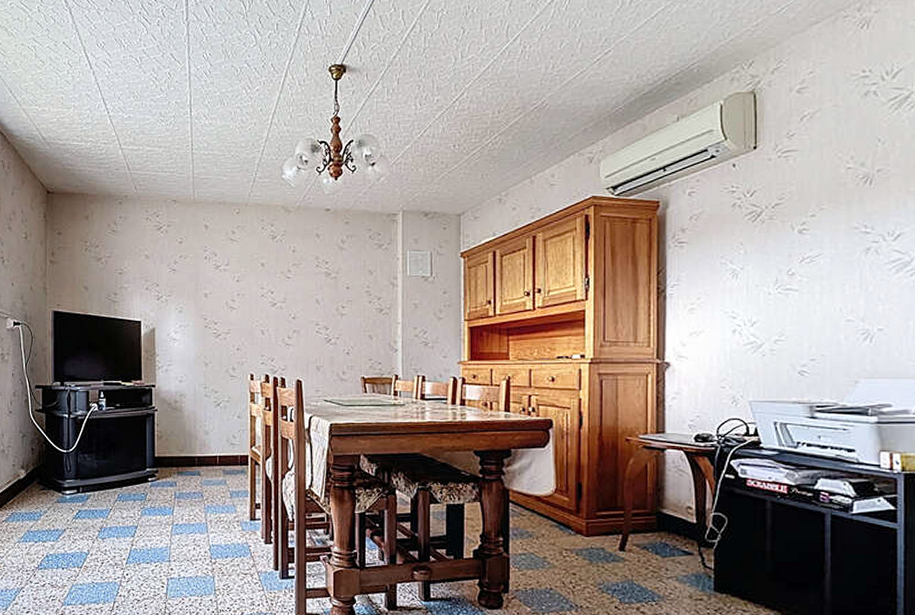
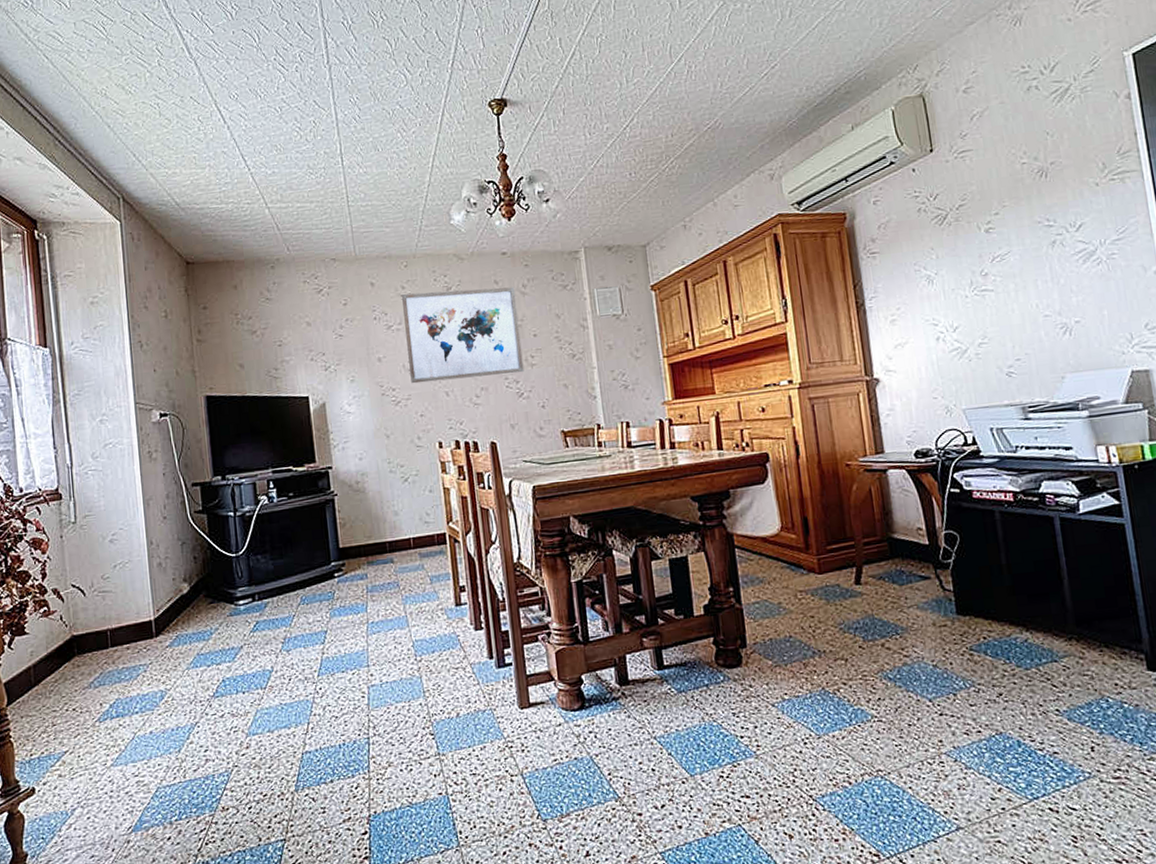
wall art: none [232,238,334,321] -> present [402,287,524,384]

